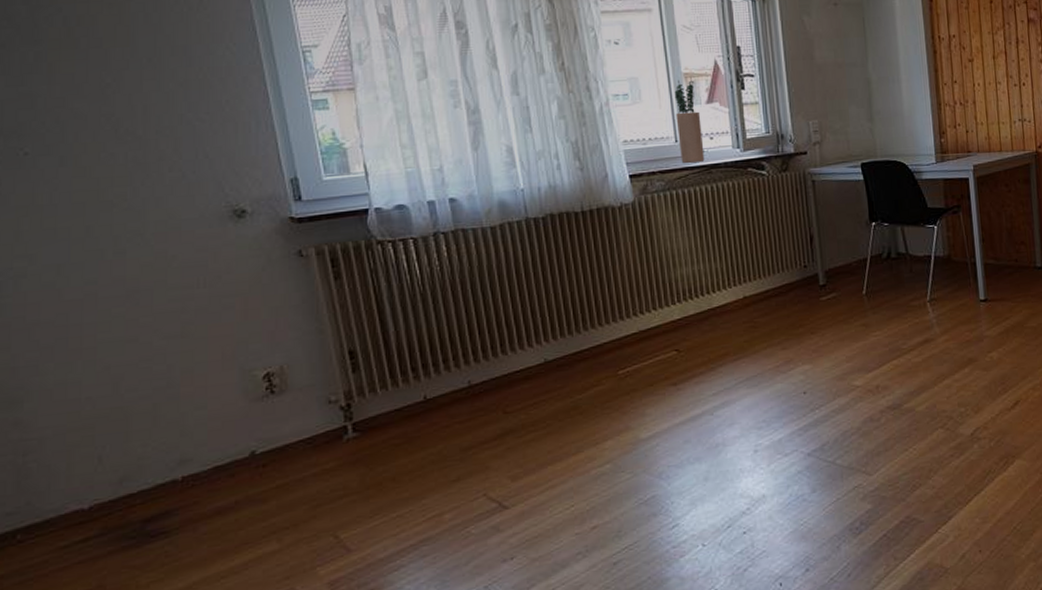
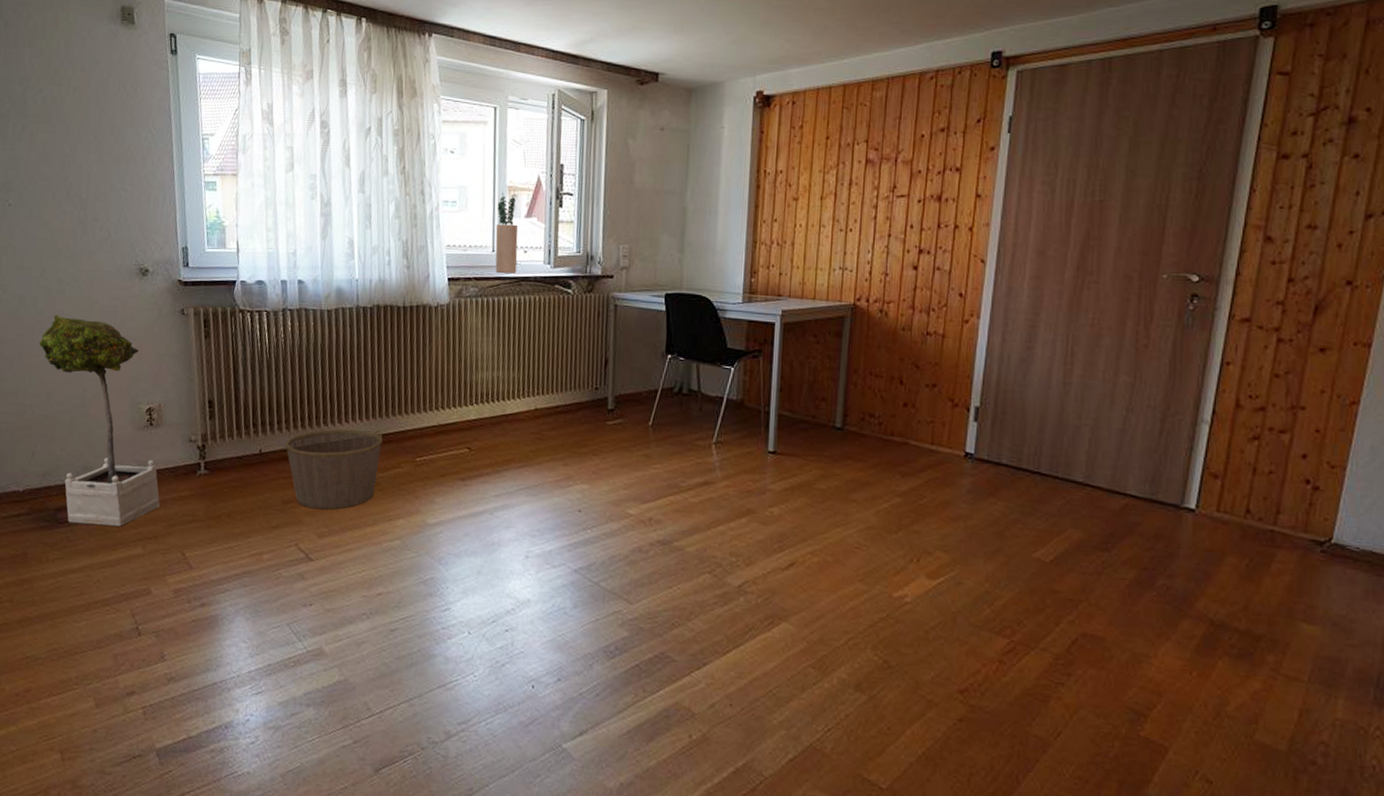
potted tree: none [92,279,296,534] -> present [38,314,160,527]
basket: none [455,349,577,451] -> present [284,428,384,510]

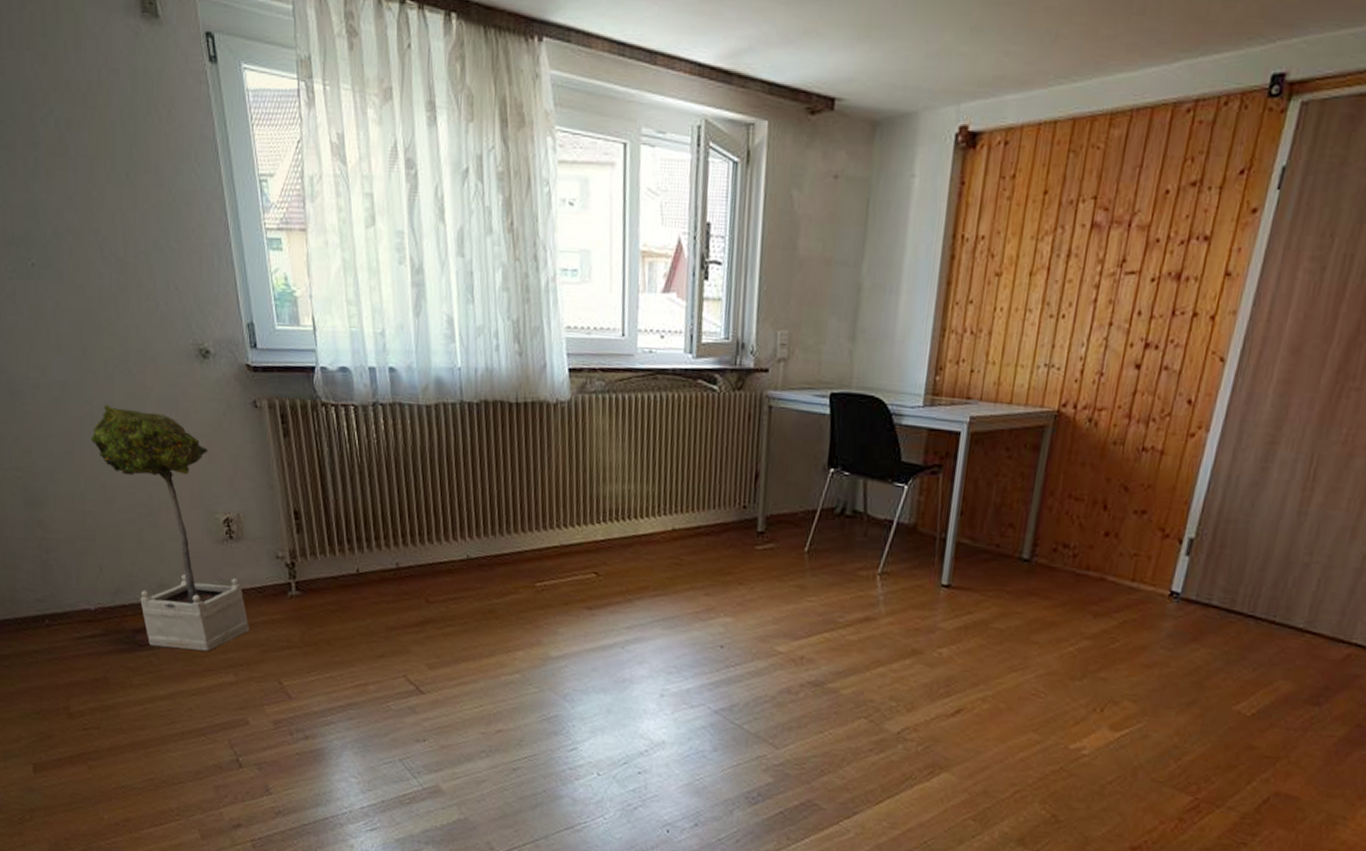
basket: present [284,428,384,510] -> none [384,547,498,639]
vase: present [495,190,519,274] -> none [625,256,654,365]

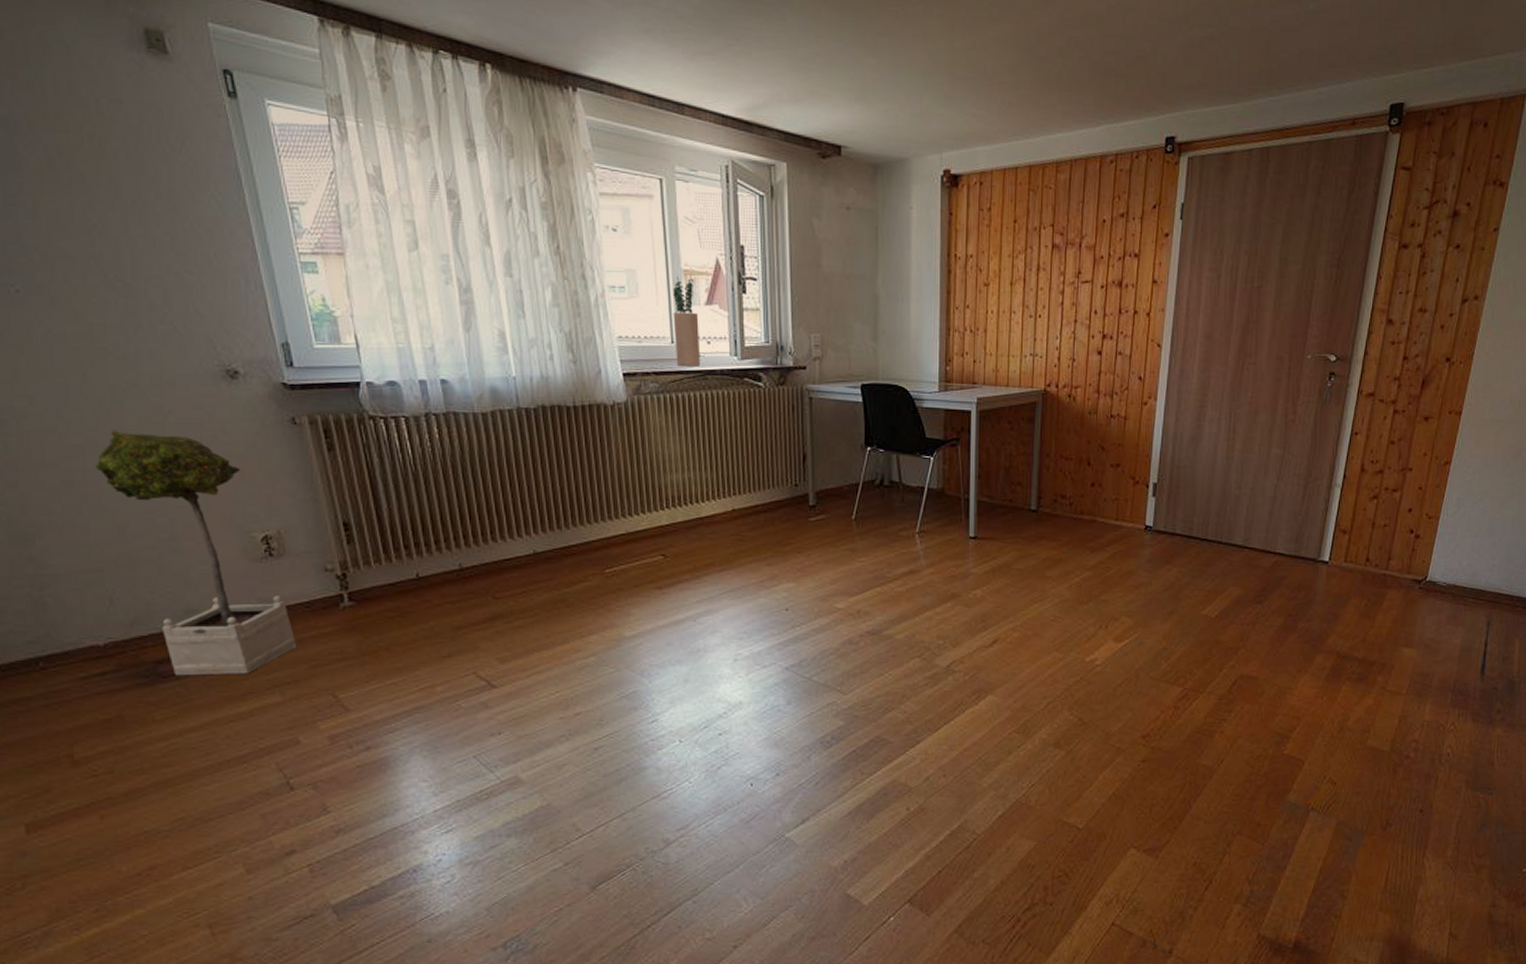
vase: none [625,256,654,365] -> present [673,274,701,368]

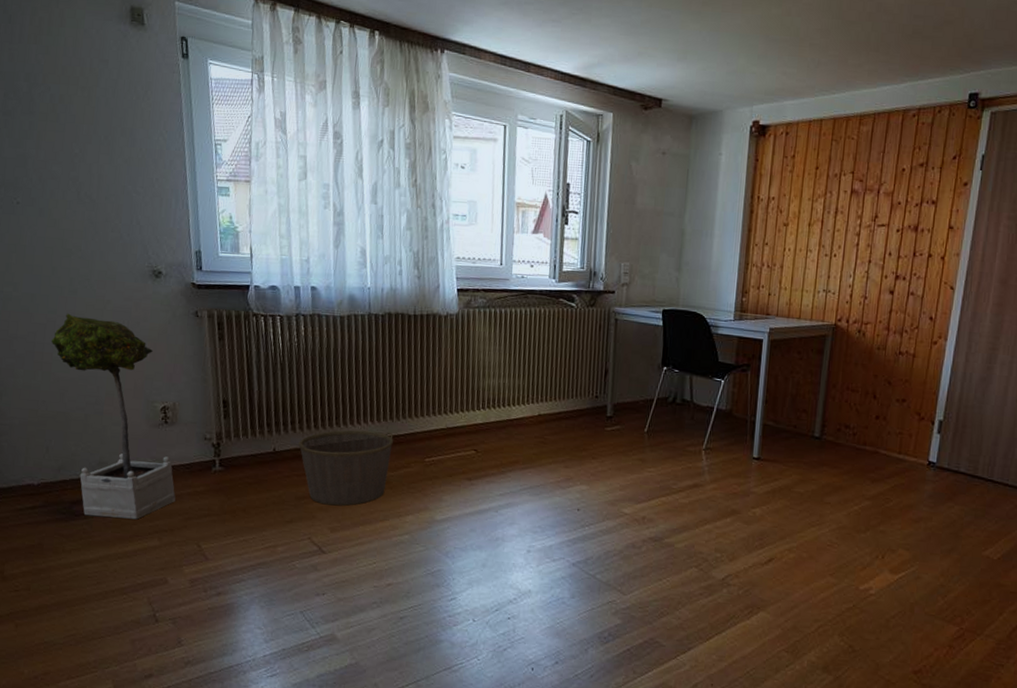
basket: none [446,543,566,633] -> present [297,429,394,506]
vase: present [673,274,701,368] -> none [503,206,526,287]

